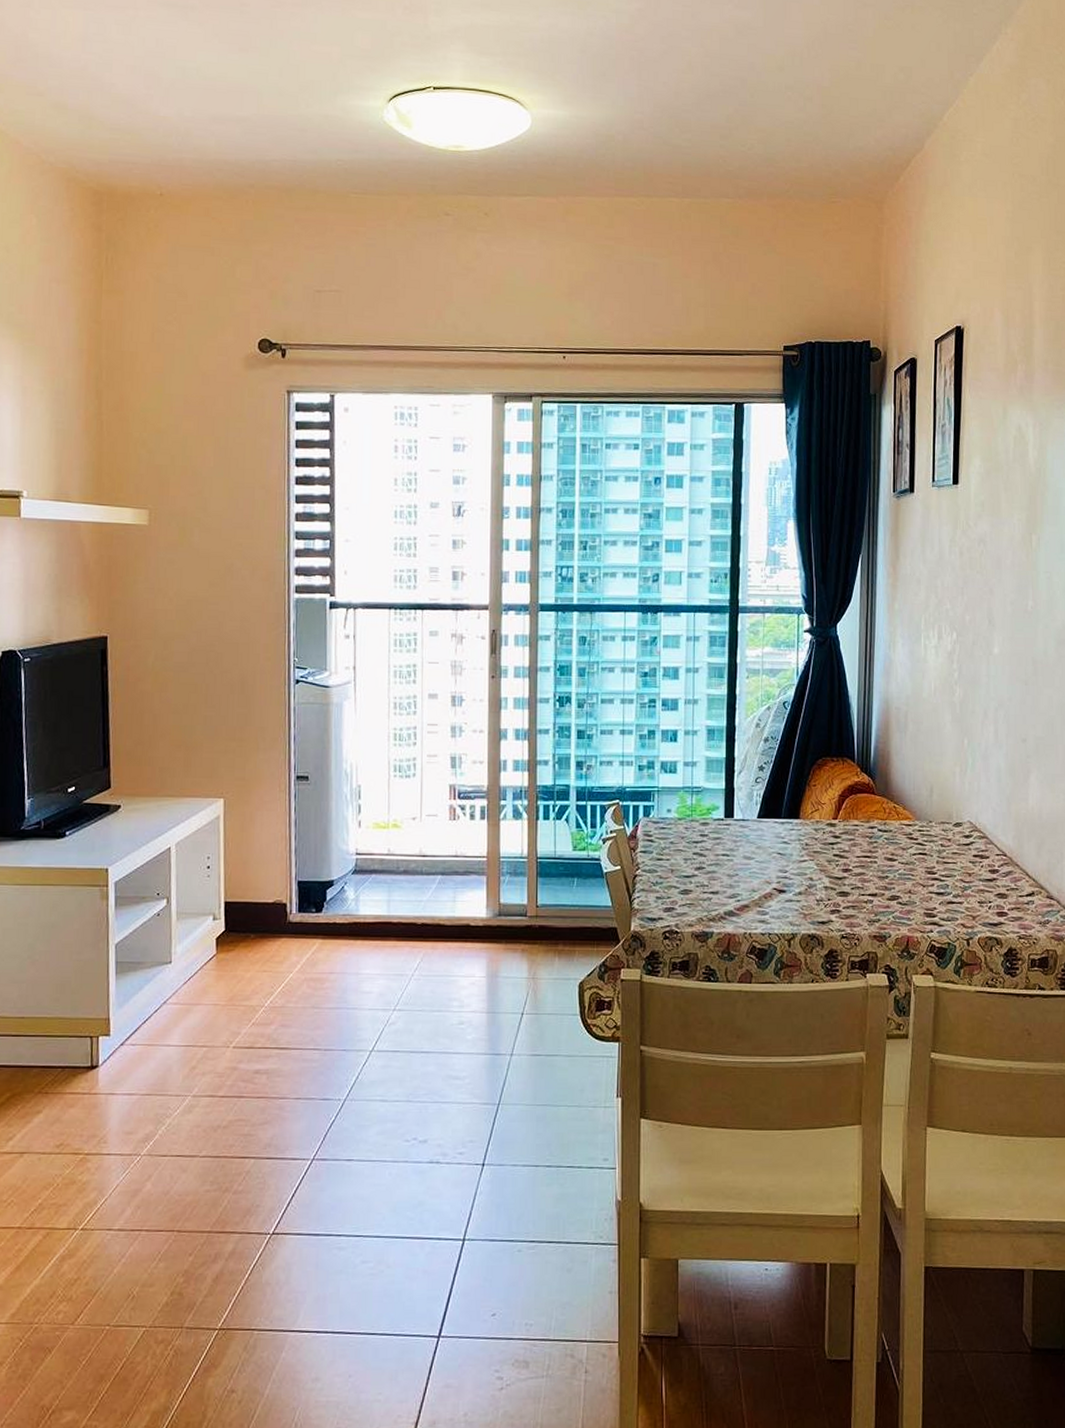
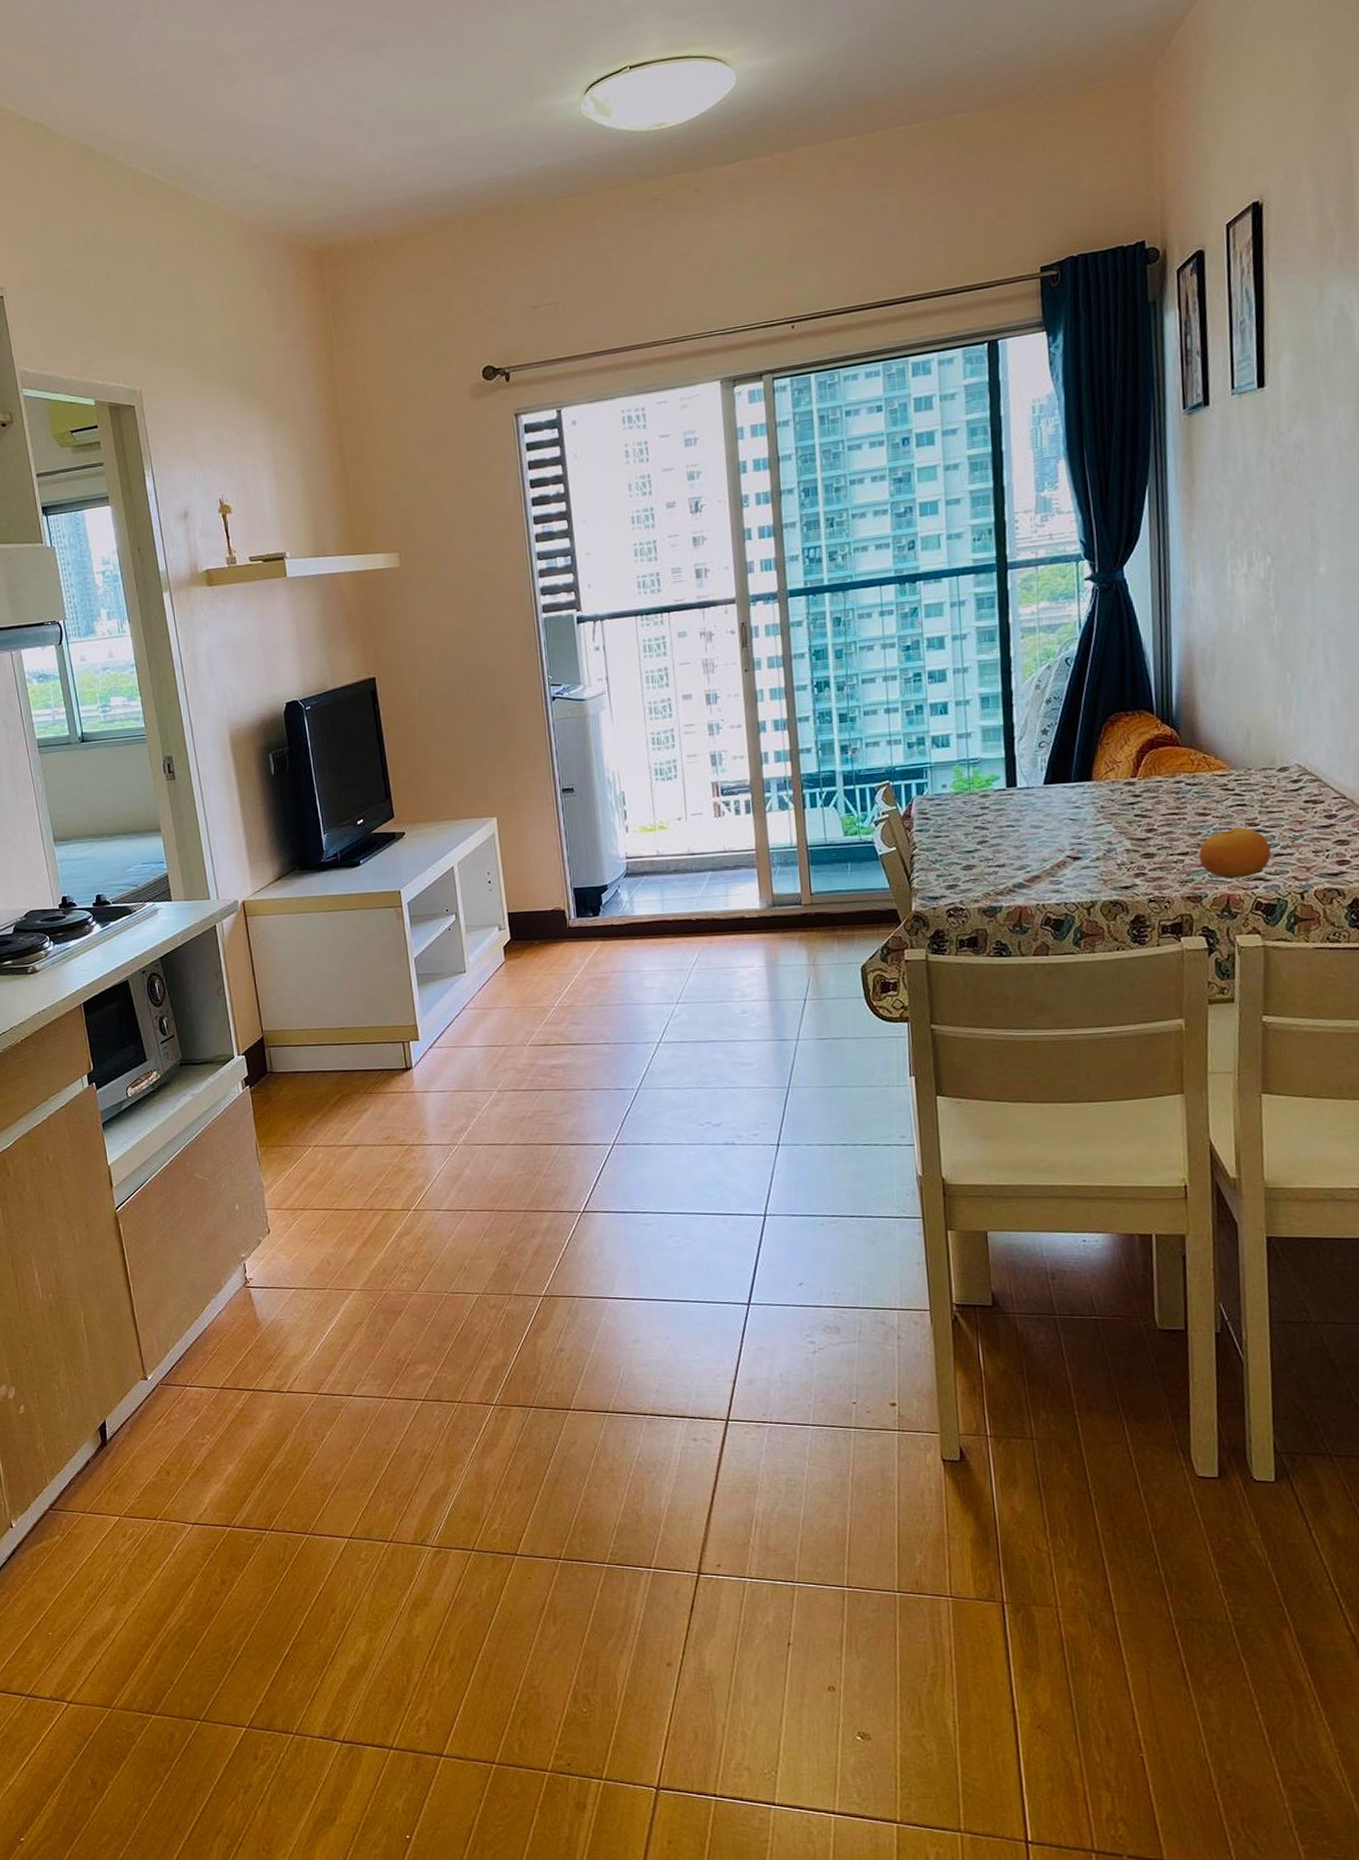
fruit: none [885,875,944,921] -> present [1198,827,1271,879]

